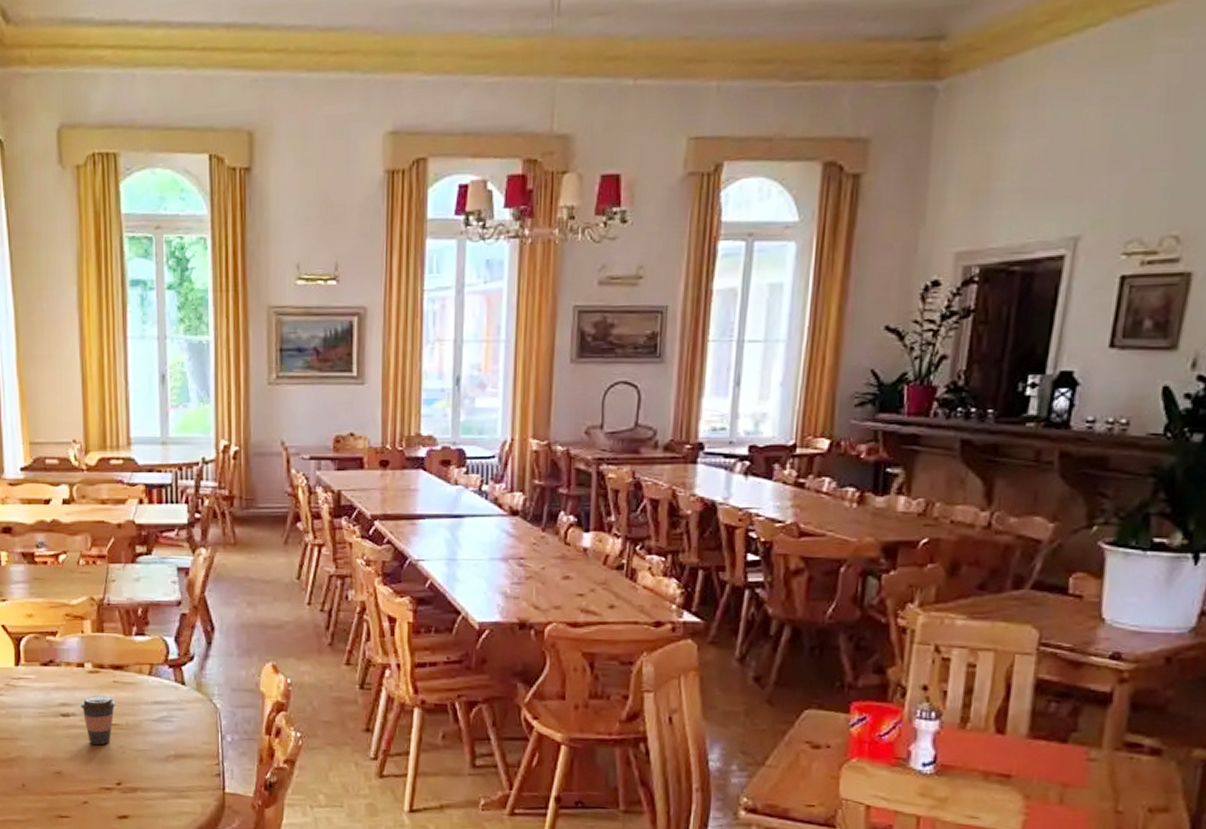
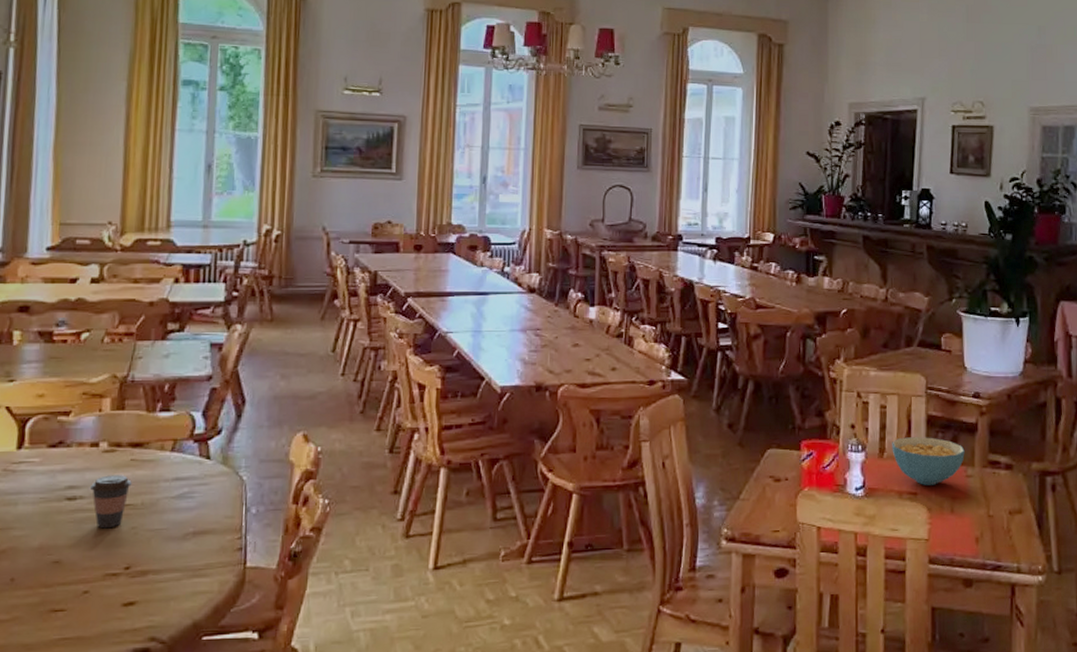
cereal bowl: none [979,705,1089,768] -> present [892,437,965,485]

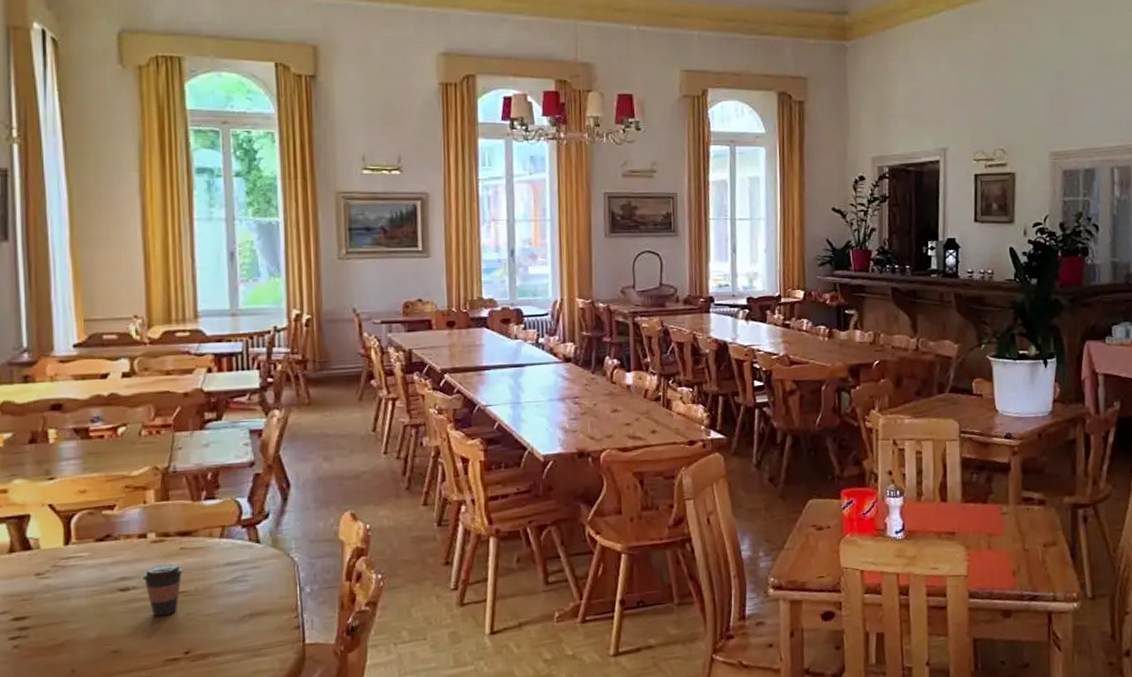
cereal bowl: present [892,437,965,485] -> none [929,479,999,525]

